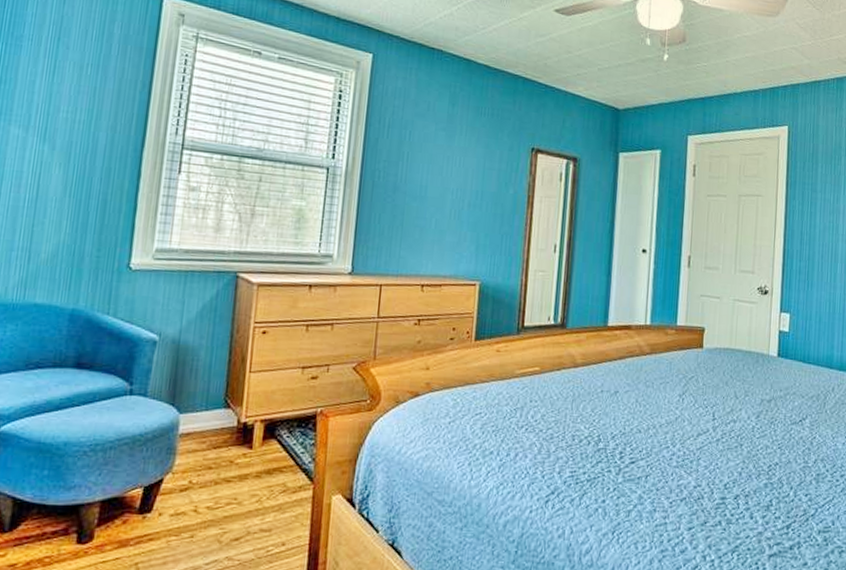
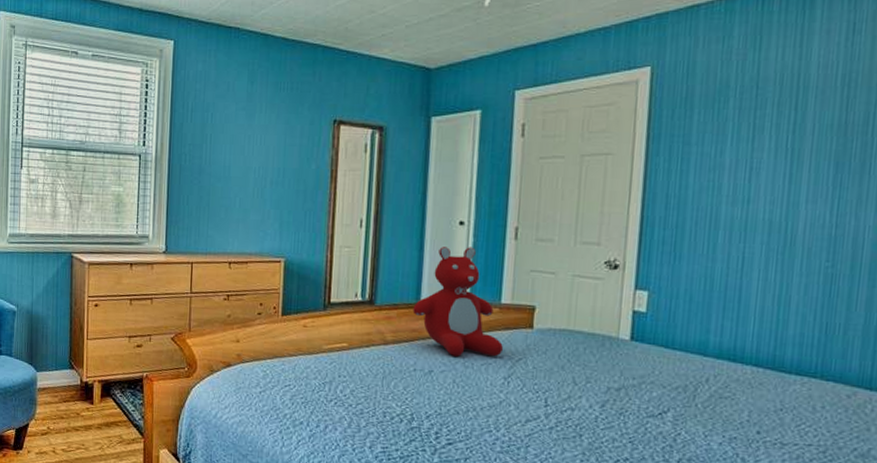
teddy bear: none [601,272,678,377] -> present [413,247,503,357]

